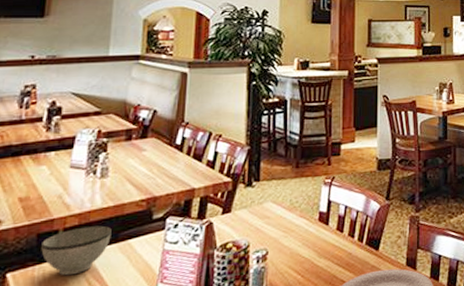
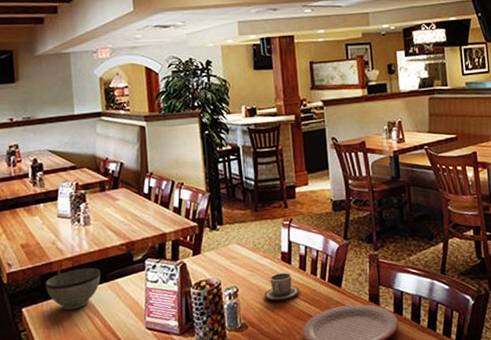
cup: none [296,233,335,265] -> present [264,272,300,301]

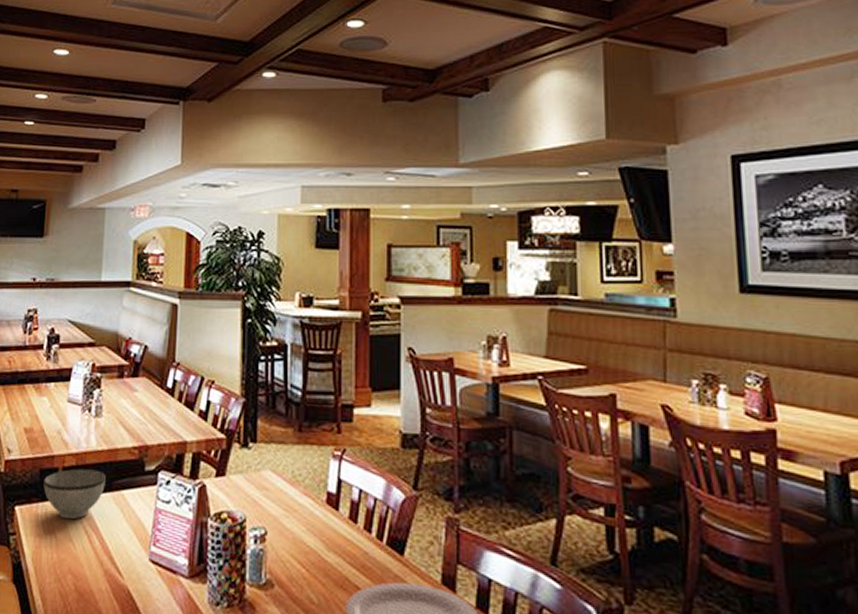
cup: present [264,272,300,301] -> none [299,519,347,559]

